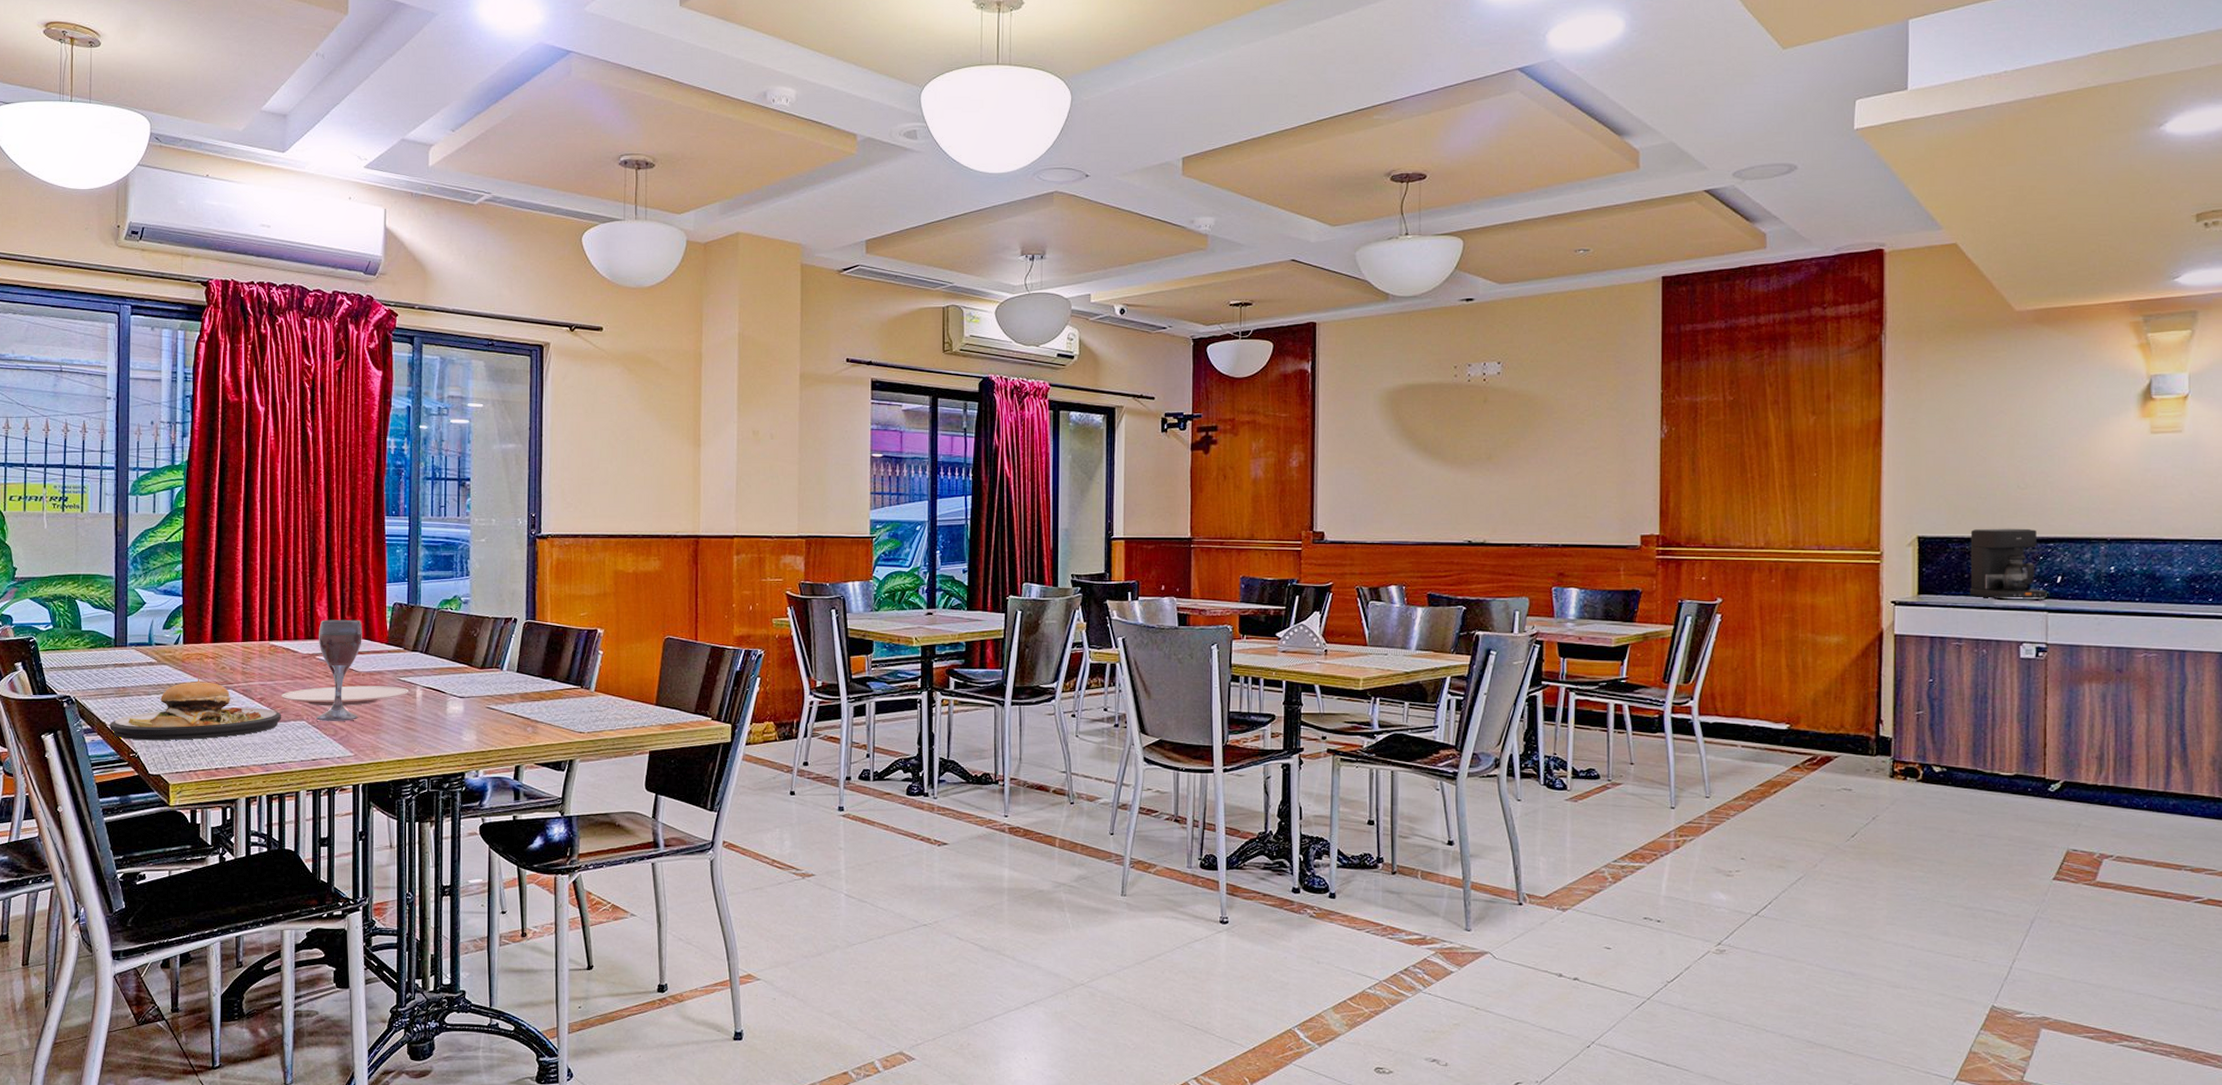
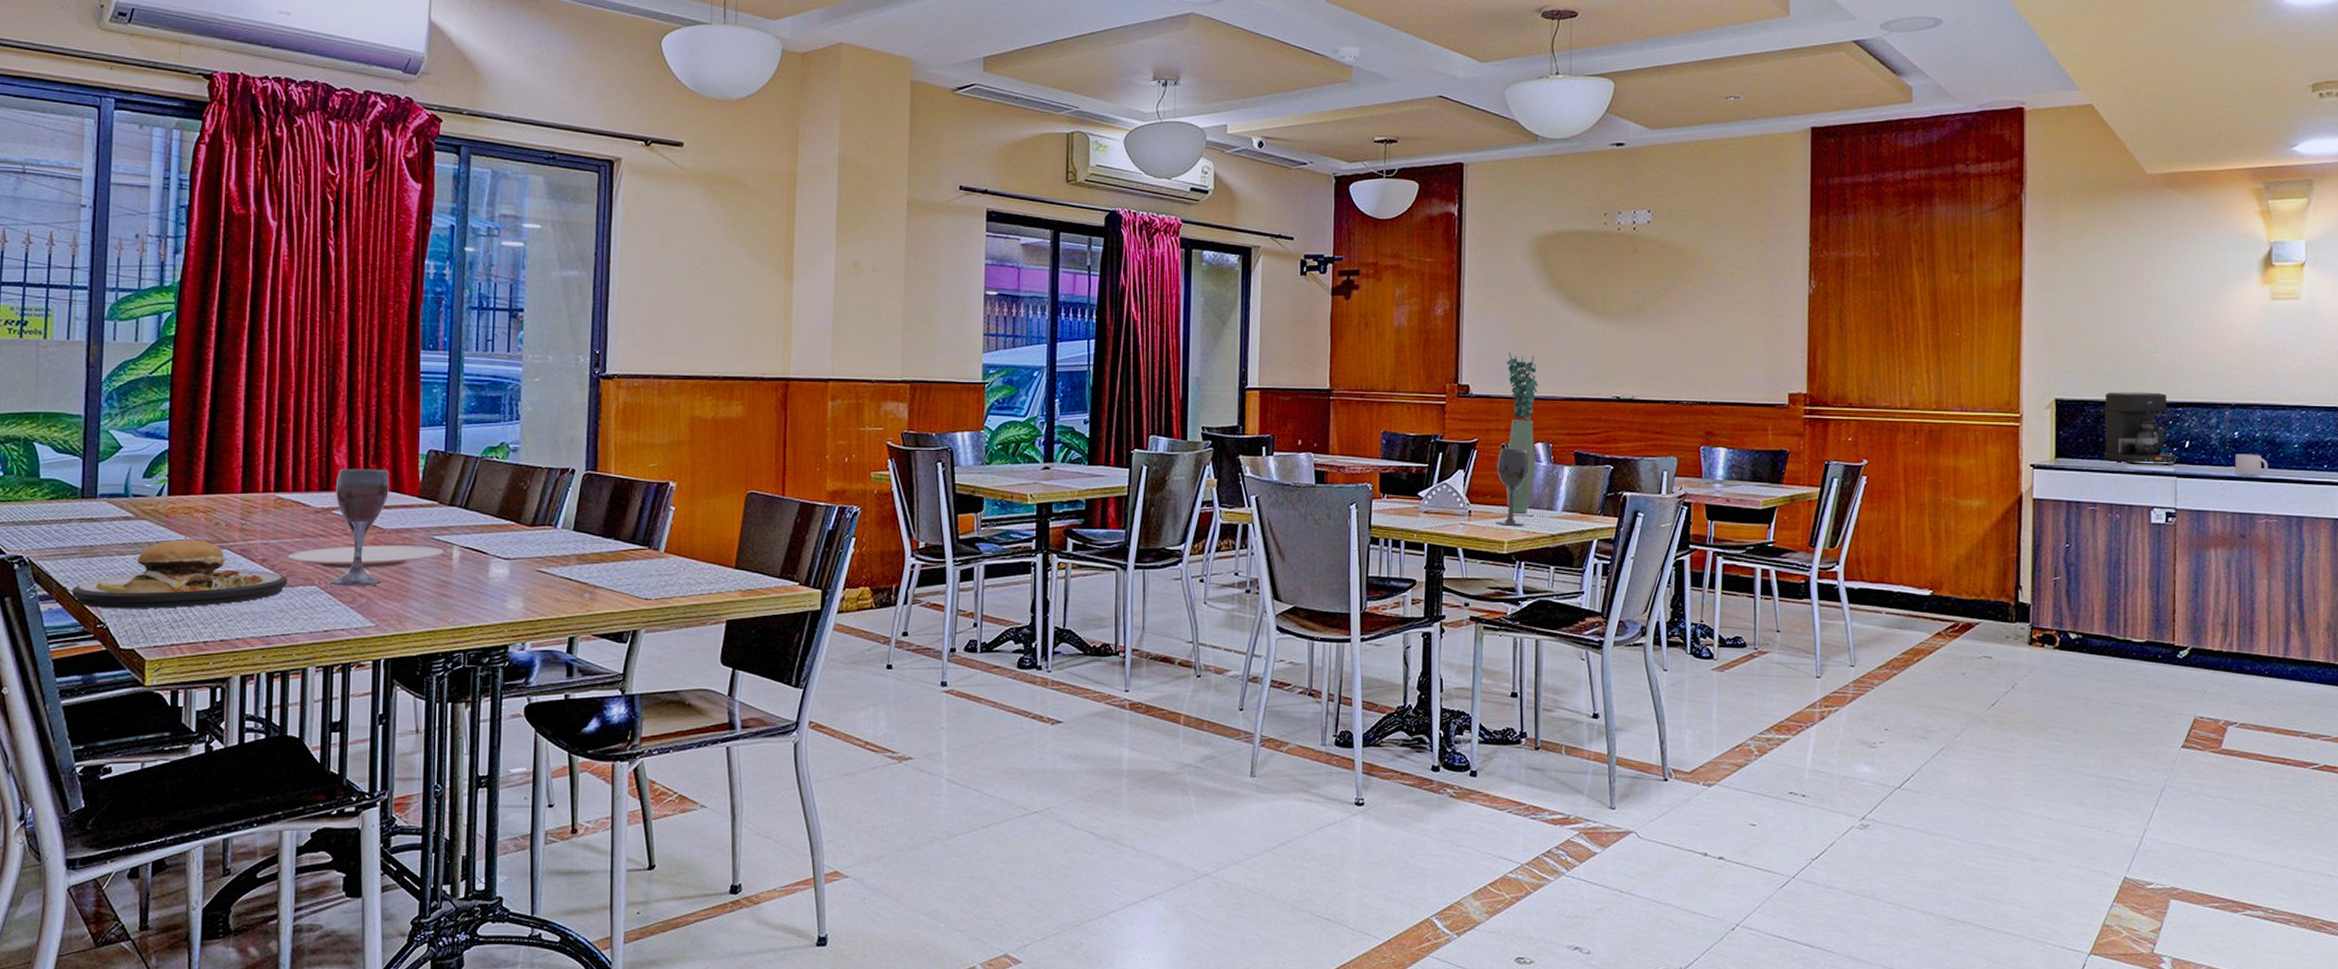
wine glass: none [1351,591,1383,664] -> present [1495,448,1529,526]
vase: none [1359,501,1391,654] -> present [1506,353,1539,515]
cup: none [2111,588,2148,611] -> present [2235,454,2269,477]

